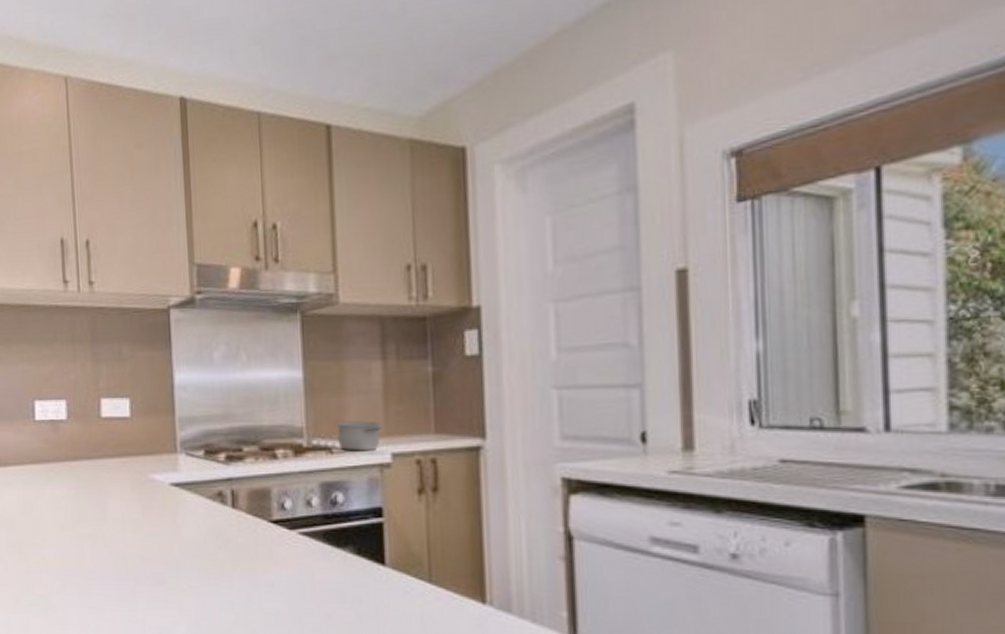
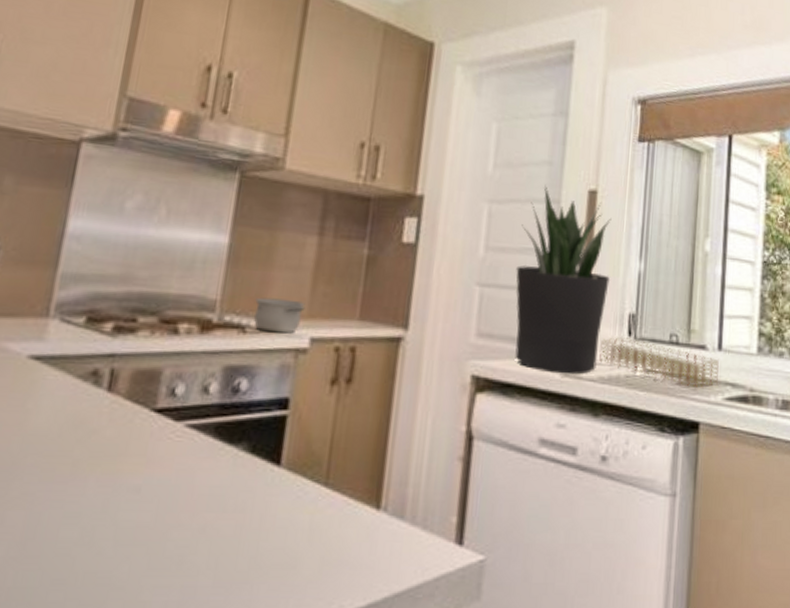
planter: none [597,273,717,472] -> present [515,185,612,376]
dish rack: none [713,427,890,480] -> present [599,337,719,391]

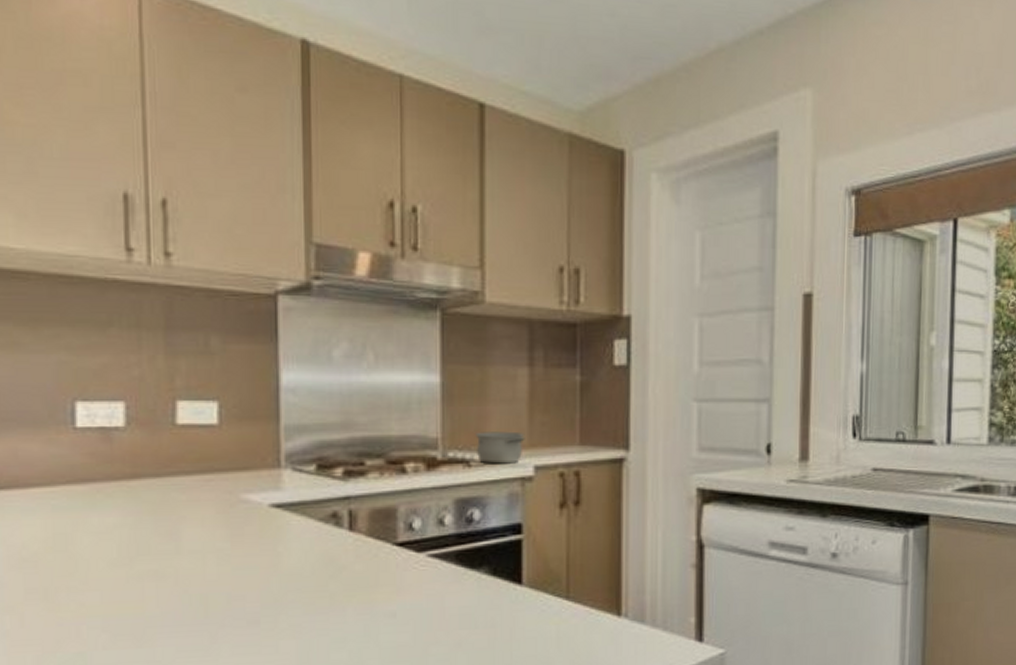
planter: present [515,185,612,376] -> none [733,292,831,481]
dish rack: present [599,337,719,391] -> none [823,439,948,485]

